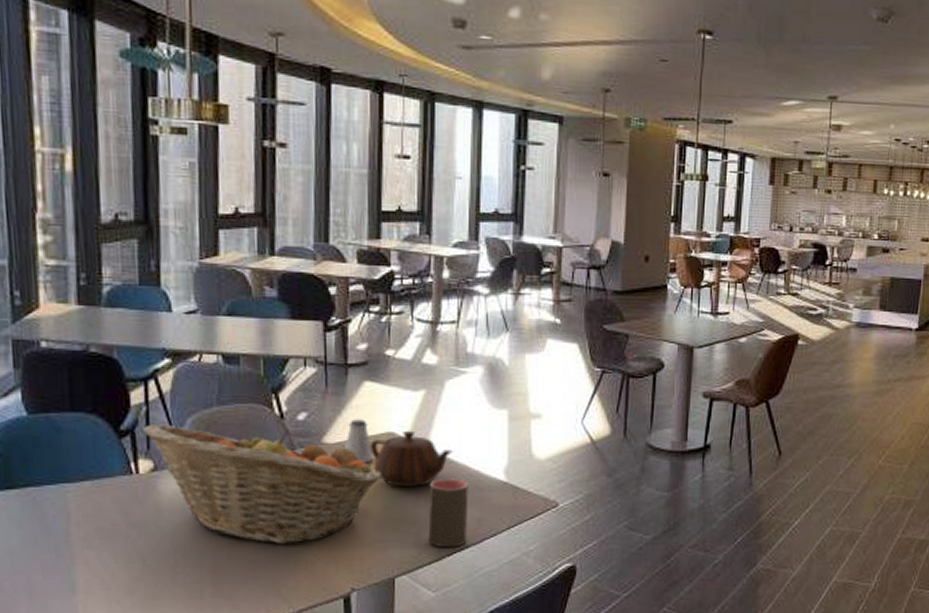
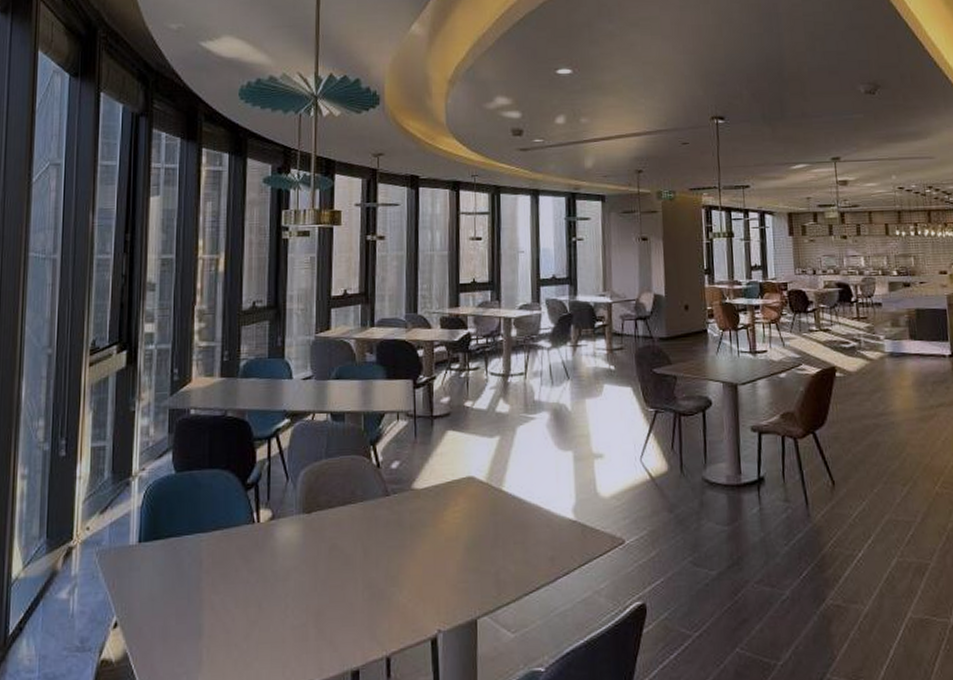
fruit basket: present [143,424,382,545] -> none [265,476,464,587]
saltshaker: present [345,419,374,463] -> none [432,465,456,507]
teapot: present [370,430,453,487] -> none [453,474,526,529]
cup: present [428,478,469,548] -> none [505,518,542,588]

